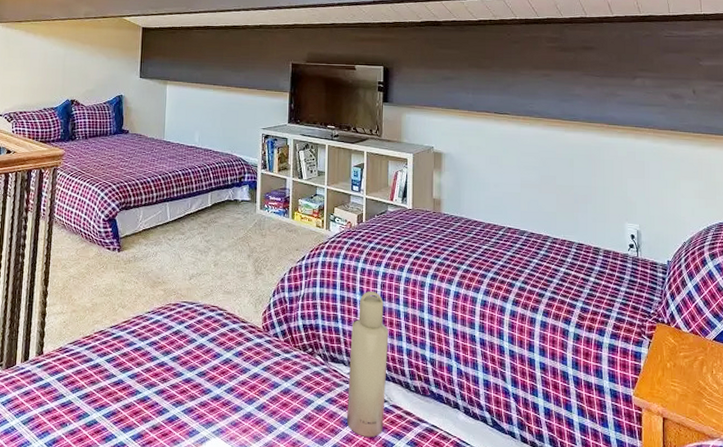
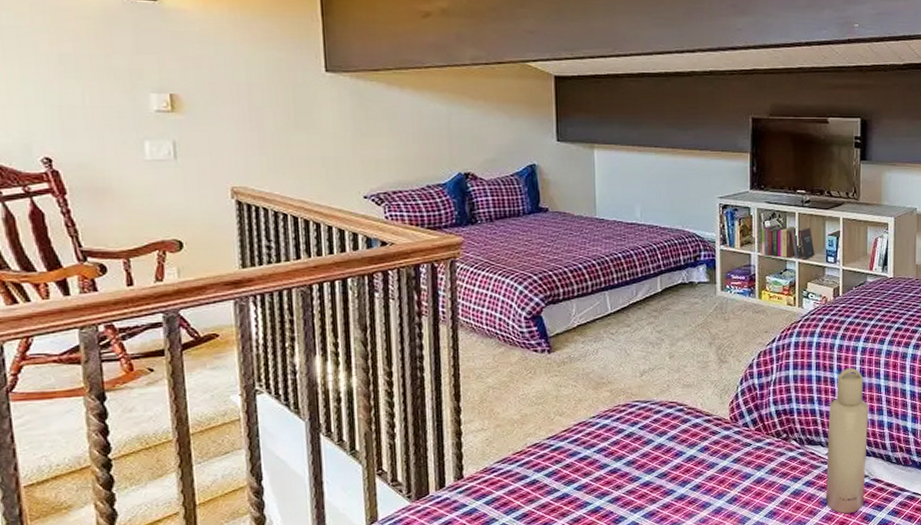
books: none [295,153,342,187] -> present [761,223,815,260]

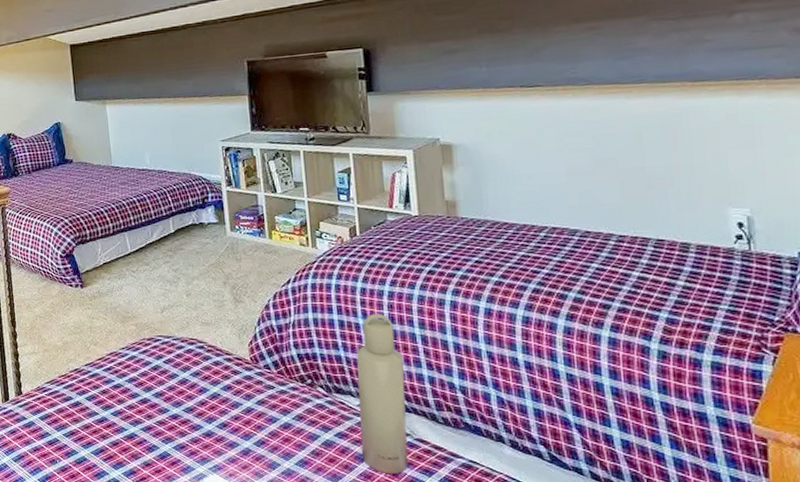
books: present [761,223,815,260] -> none [265,163,325,199]

